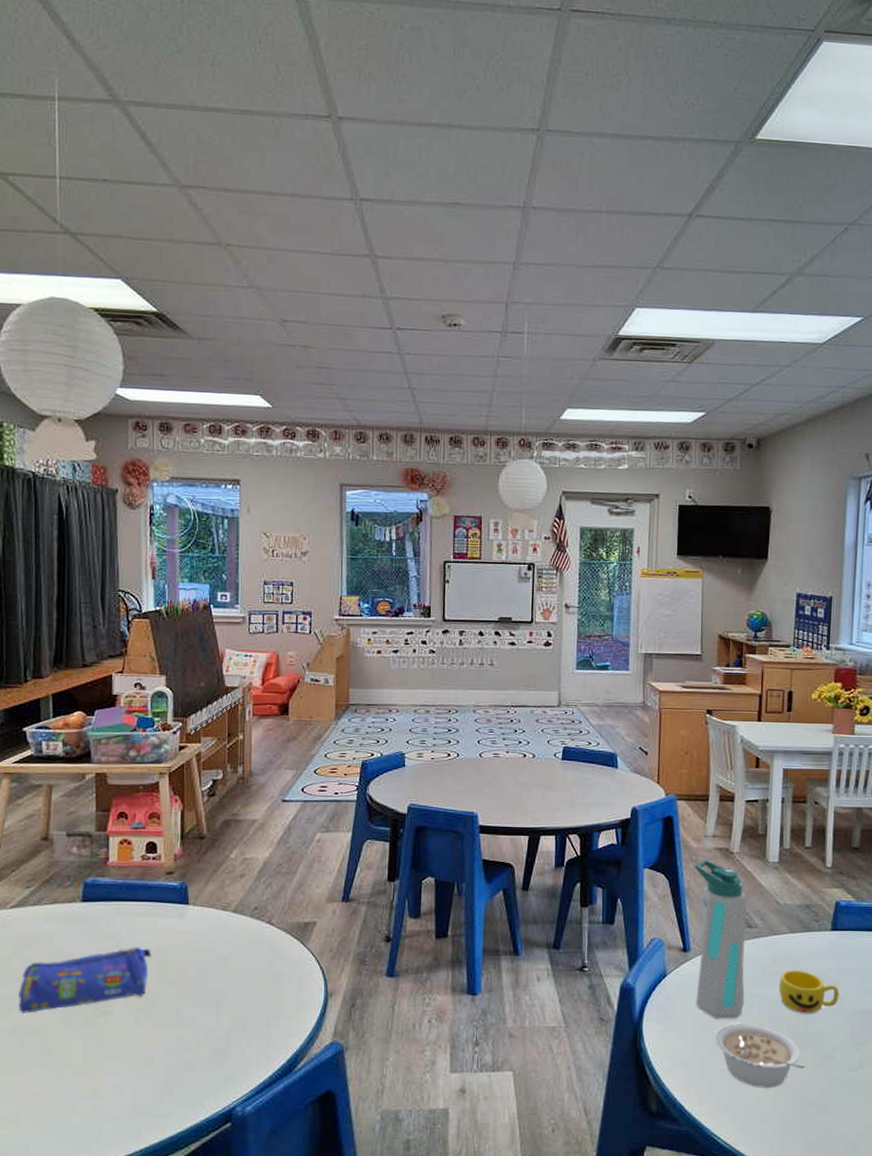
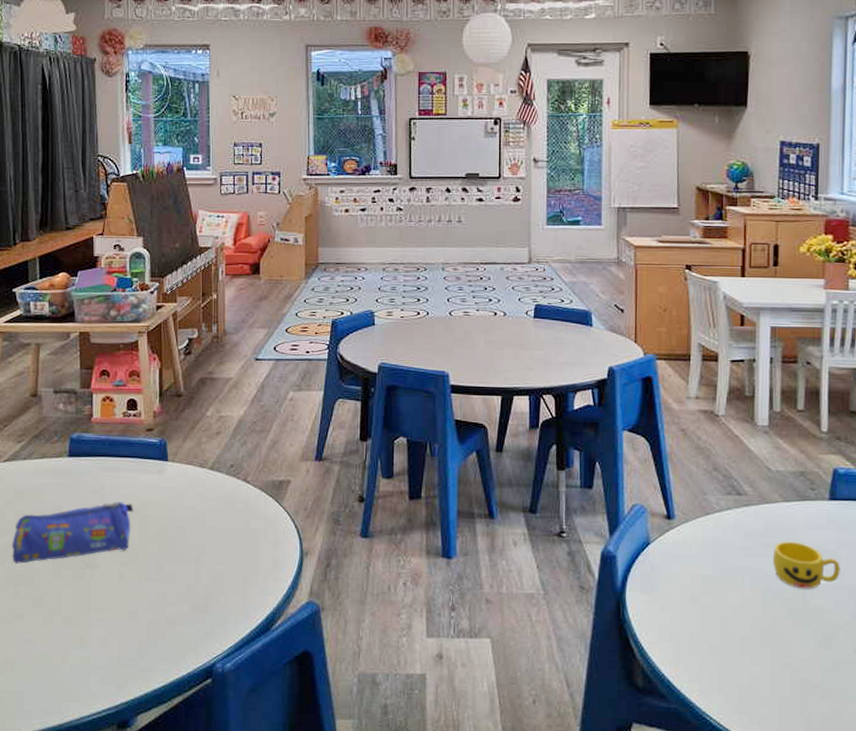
water bottle: present [695,859,747,1019] -> none [677,422,735,592]
legume: present [715,1024,806,1088] -> none [704,597,806,667]

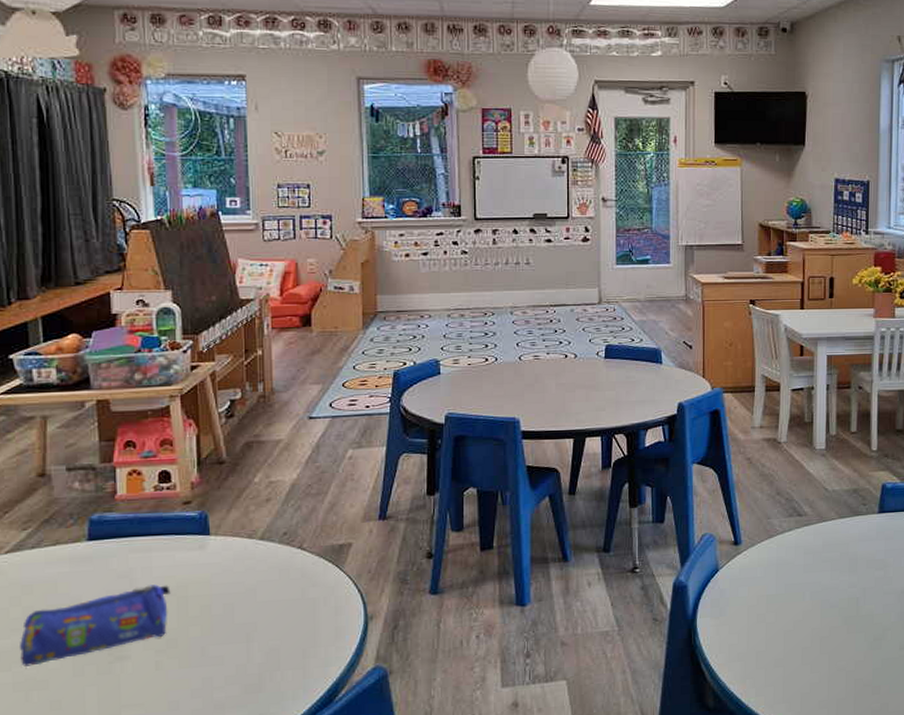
cup: present [772,541,840,589] -> none [829,554,888,597]

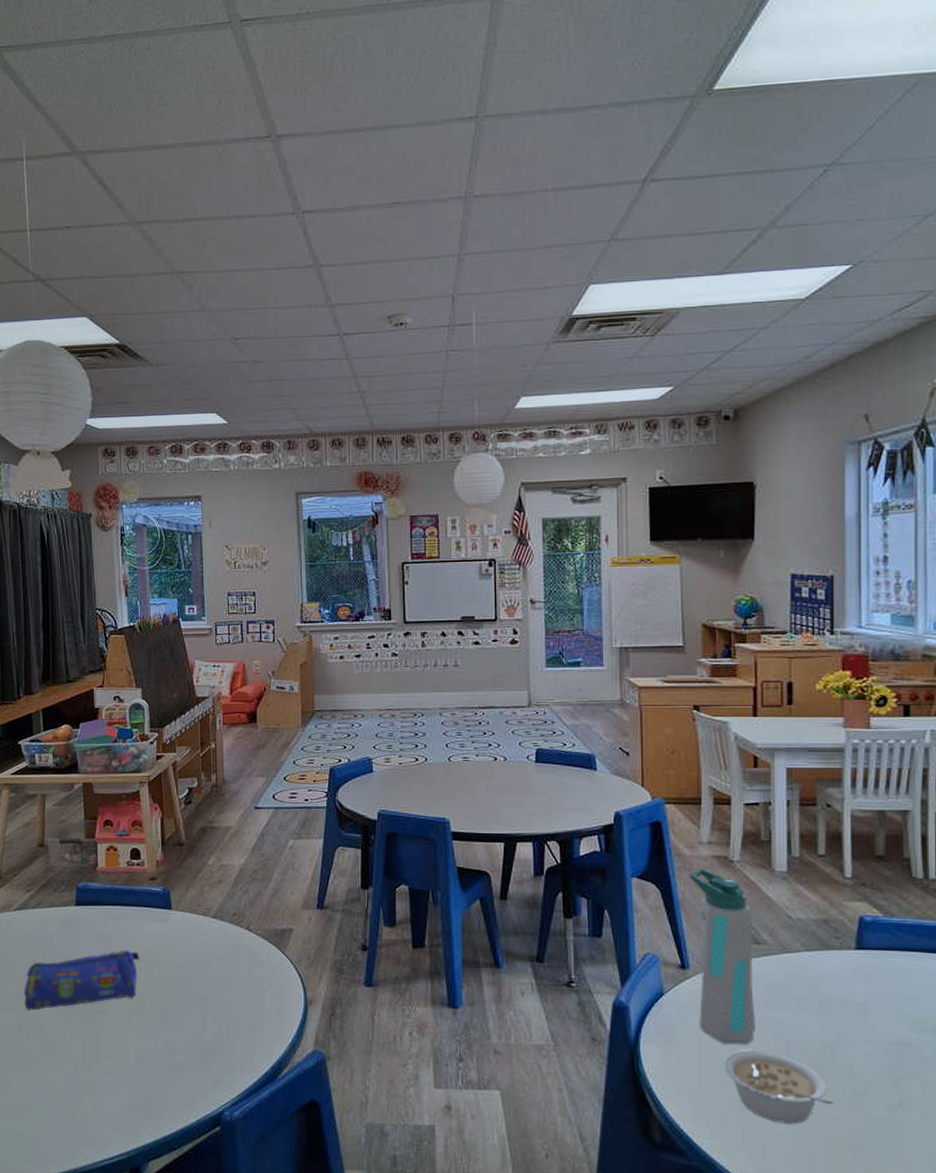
water bottle: none [743,450,796,610] -> present [689,868,755,1045]
legume: none [769,611,859,674] -> present [724,1050,835,1124]

